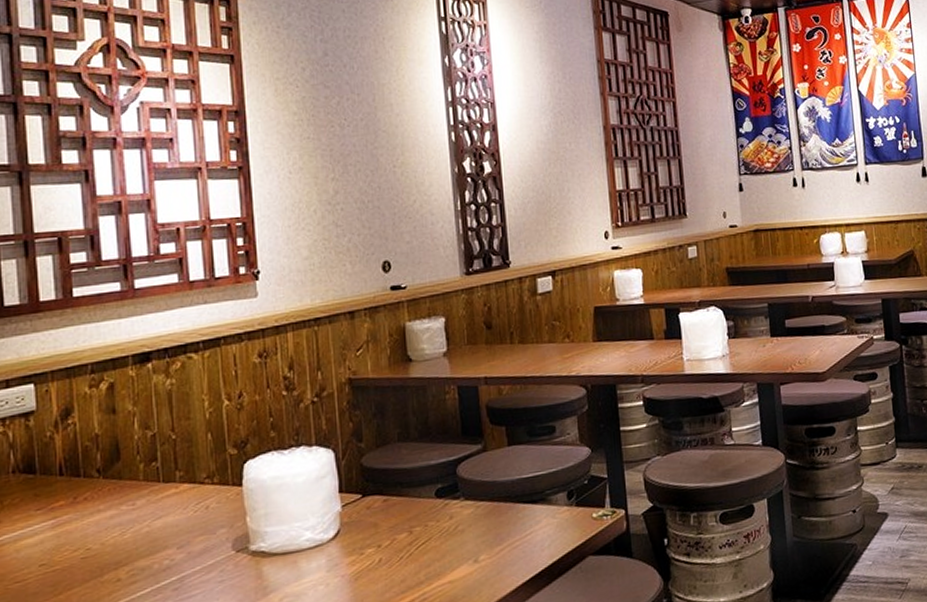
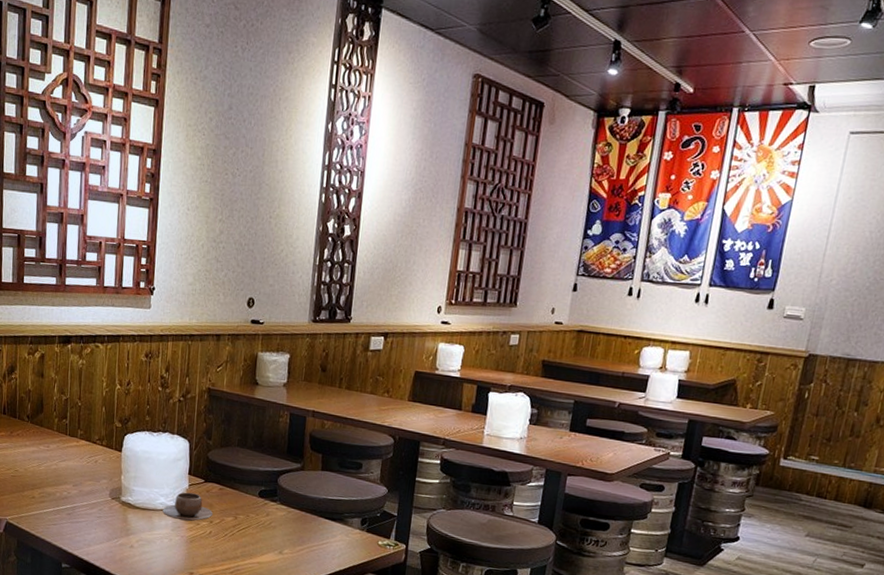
teacup: none [311,514,381,556] -> present [162,492,214,522]

